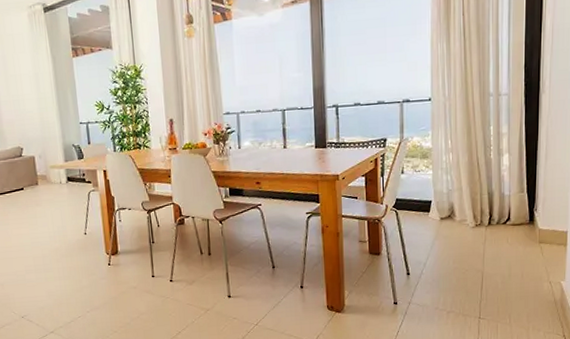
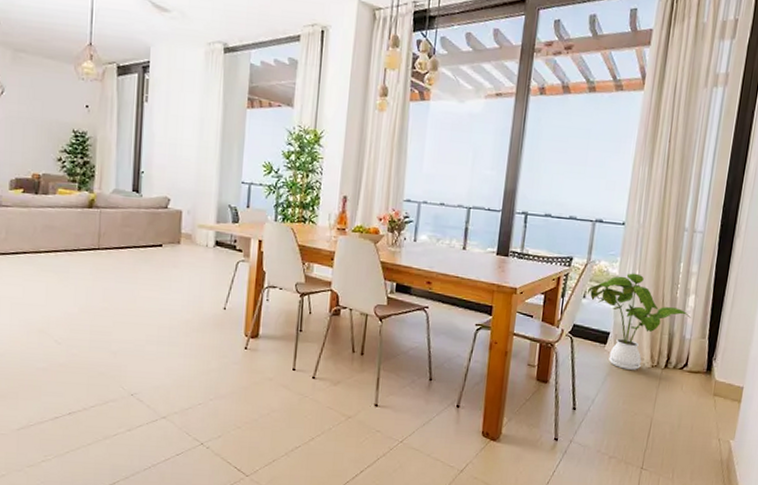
house plant: none [404,143,508,232] -> present [586,273,692,370]

